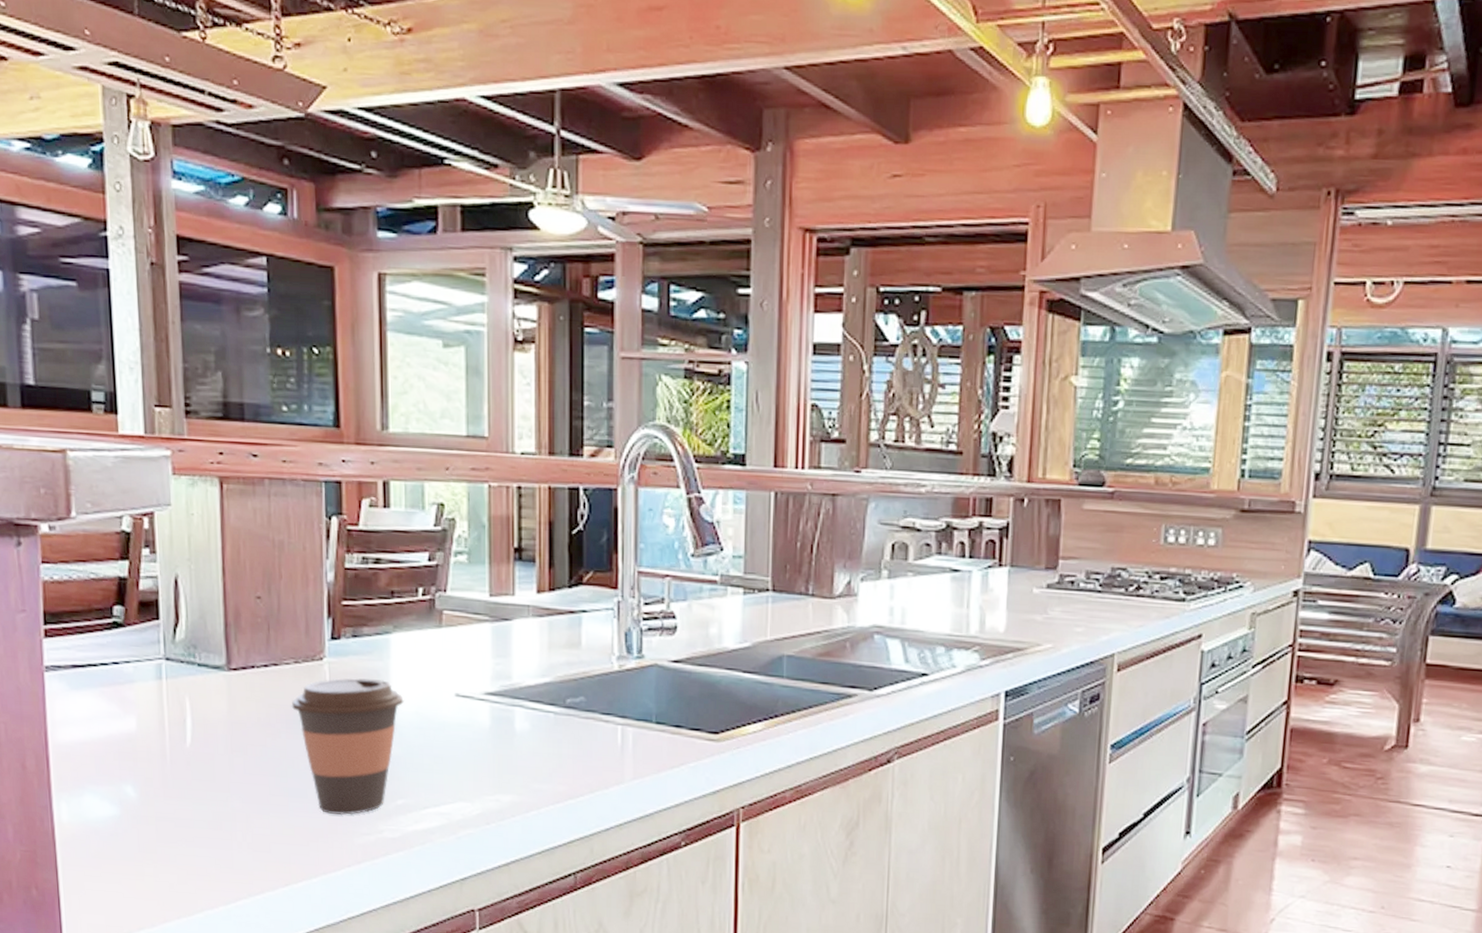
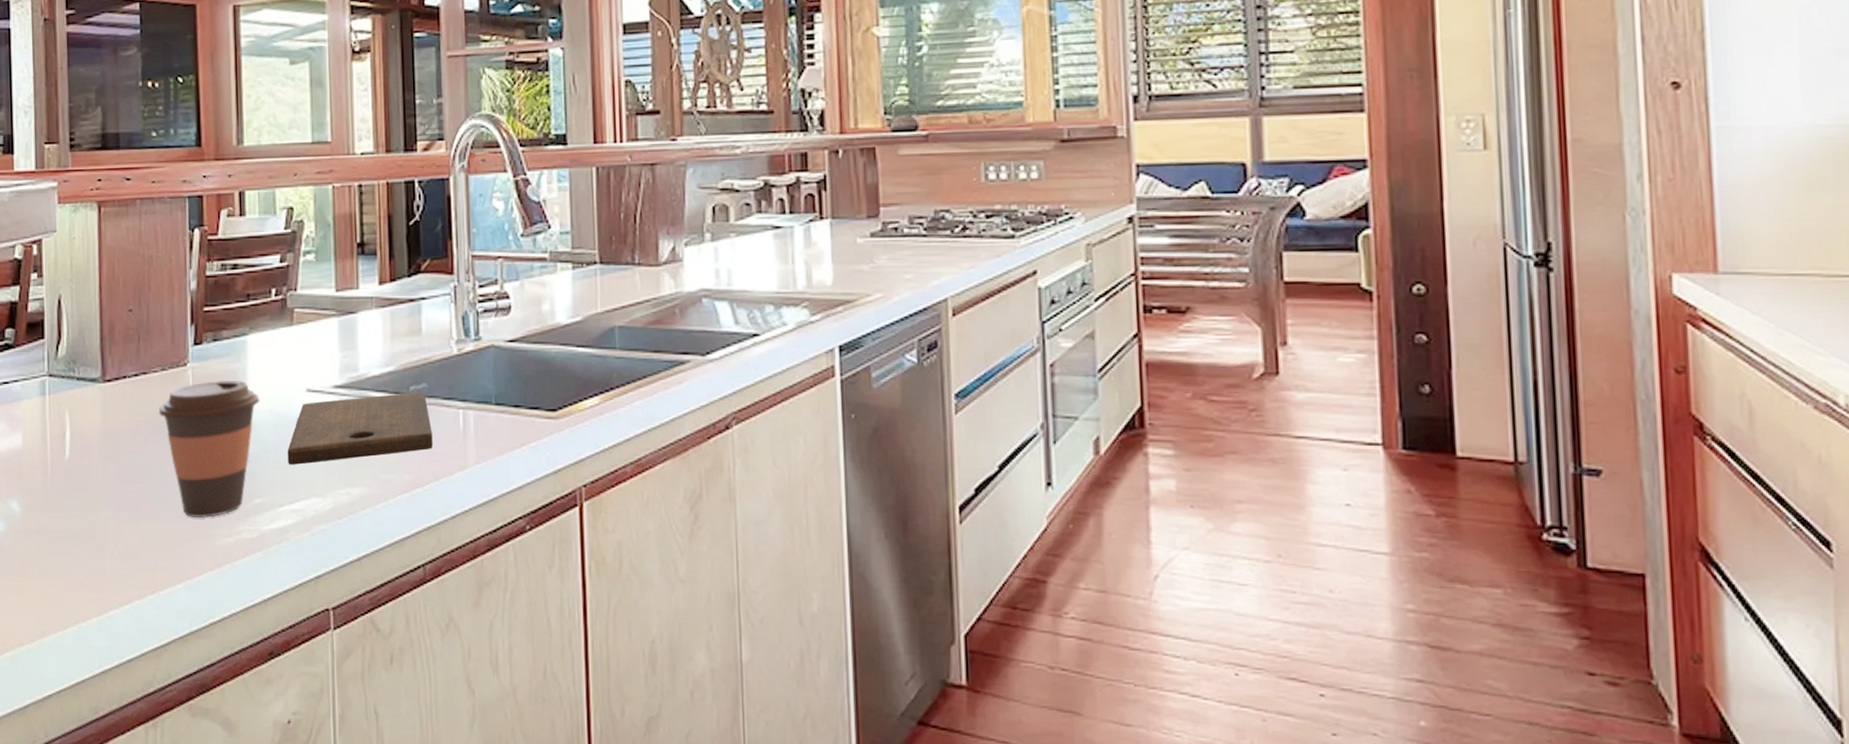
cutting board: none [433,704,589,769] -> present [287,392,433,465]

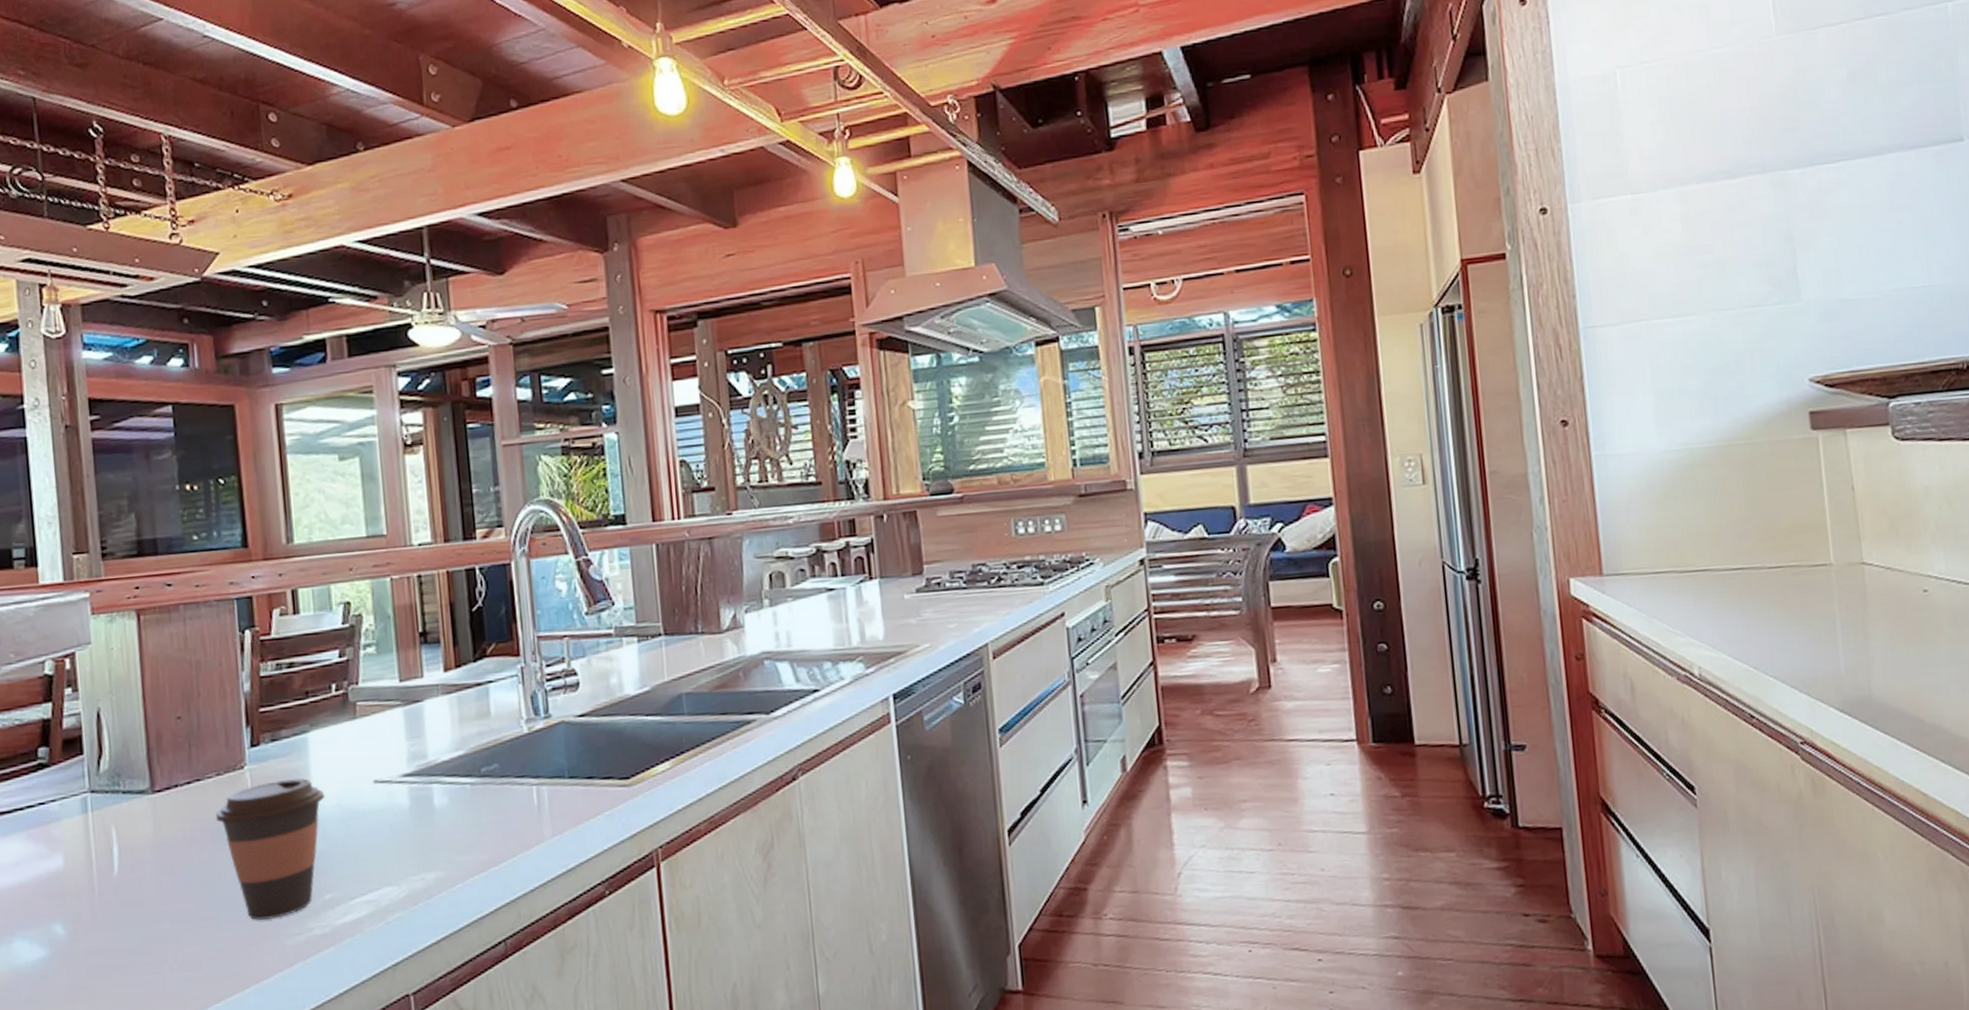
cutting board: present [287,392,433,465] -> none [357,772,508,857]

